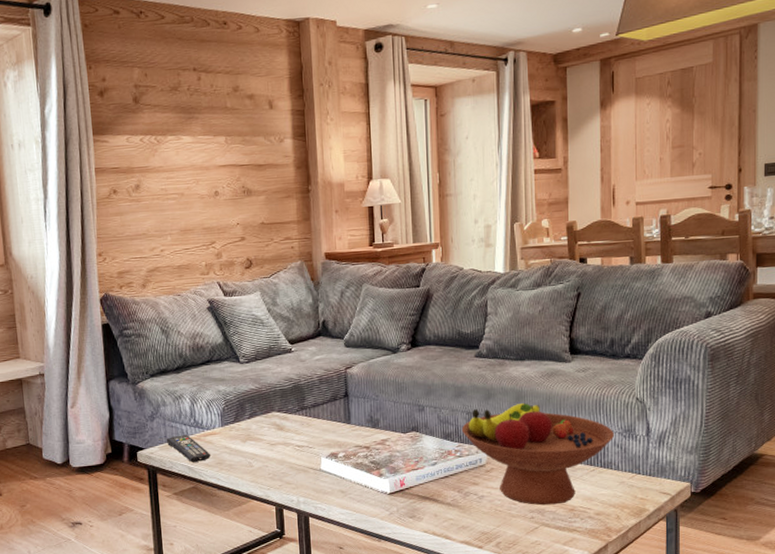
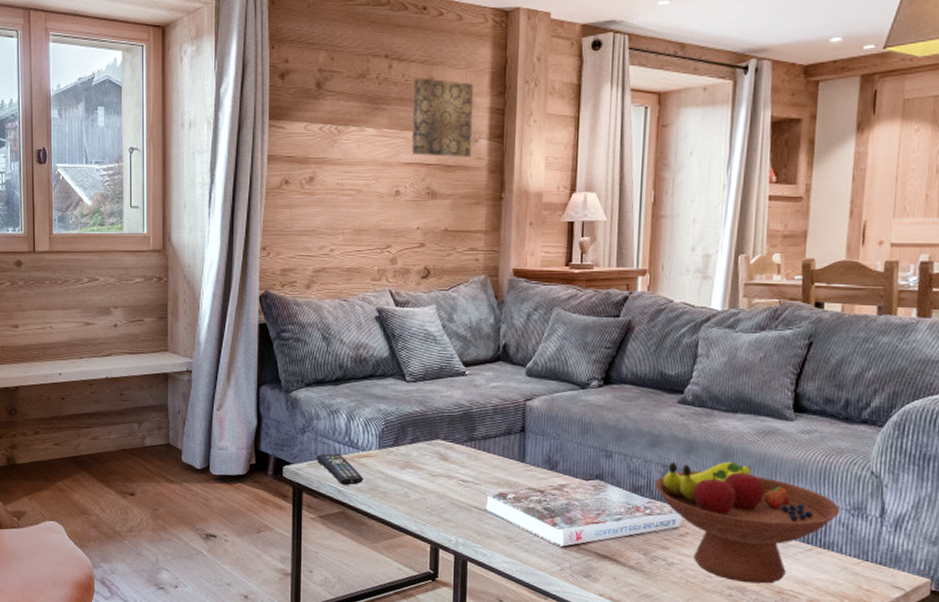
wall art: none [222,87,279,158] -> present [412,78,474,157]

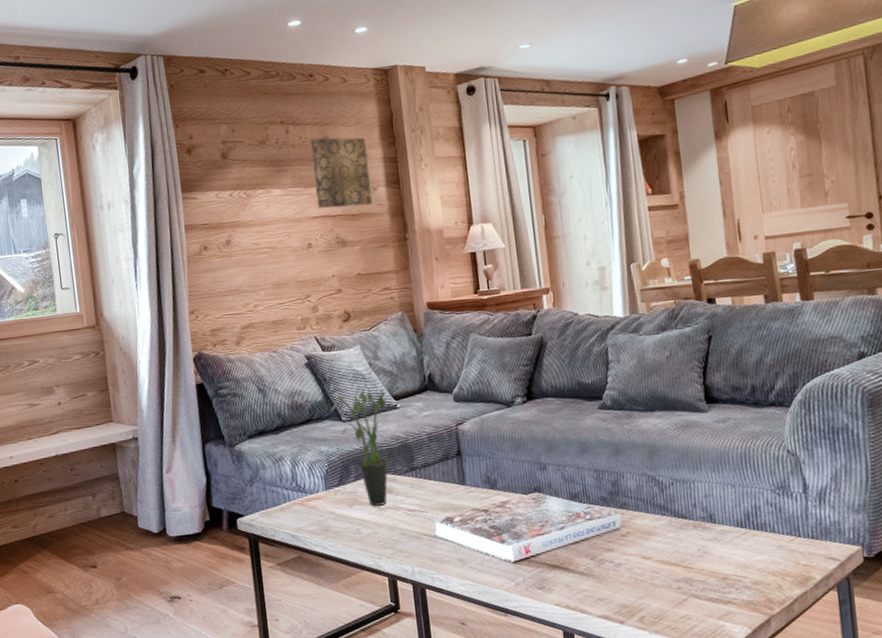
remote control: present [316,453,364,485] -> none [267,499,316,530]
potted plant: none [395,346,455,472] -> present [330,384,388,506]
fruit bowl: present [655,461,841,584] -> none [590,458,767,574]

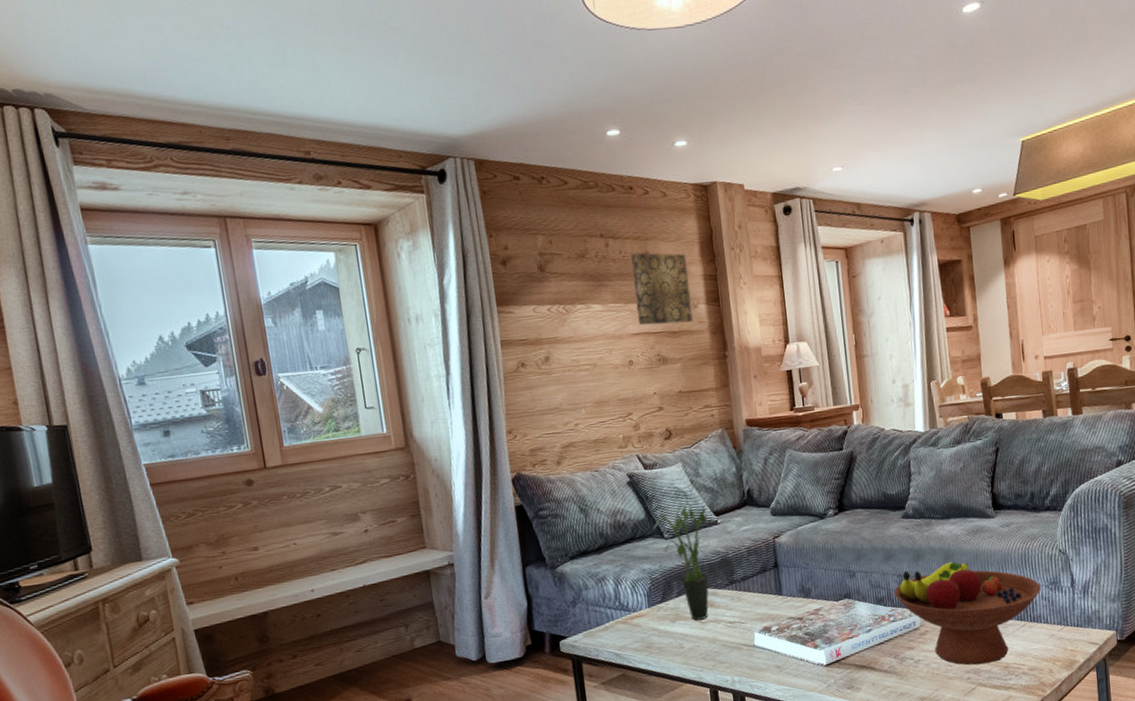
fruit bowl: none [590,458,767,574] -> present [894,561,1042,666]

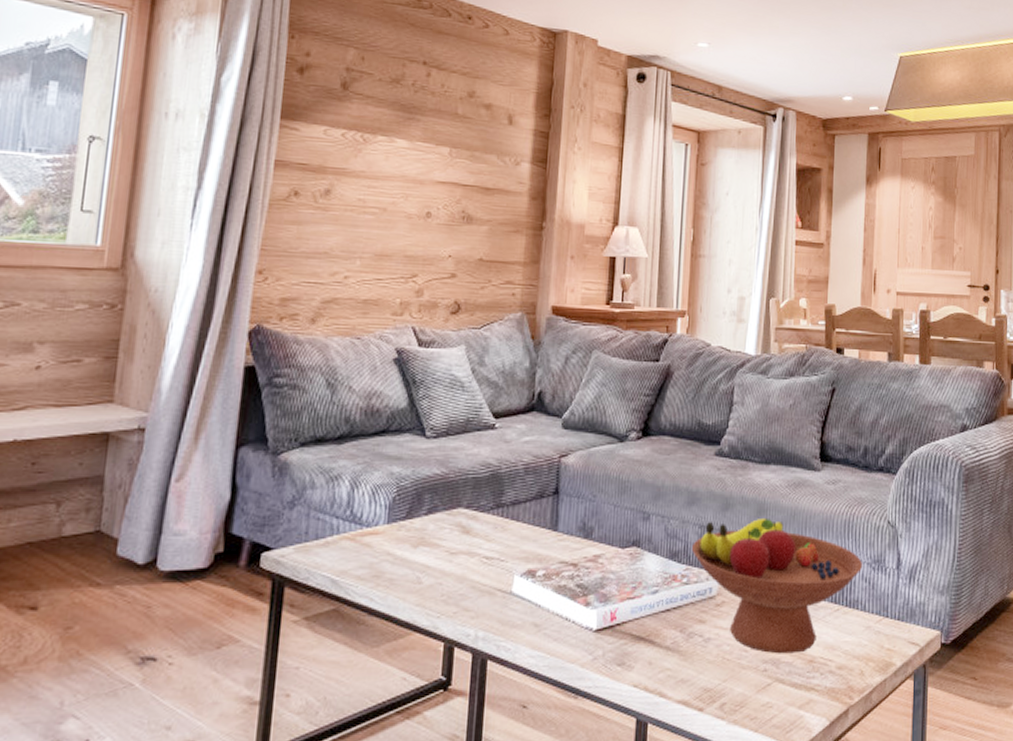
wall art: present [631,253,694,326] -> none [448,90,518,180]
potted plant: present [653,501,709,621] -> none [413,394,484,549]

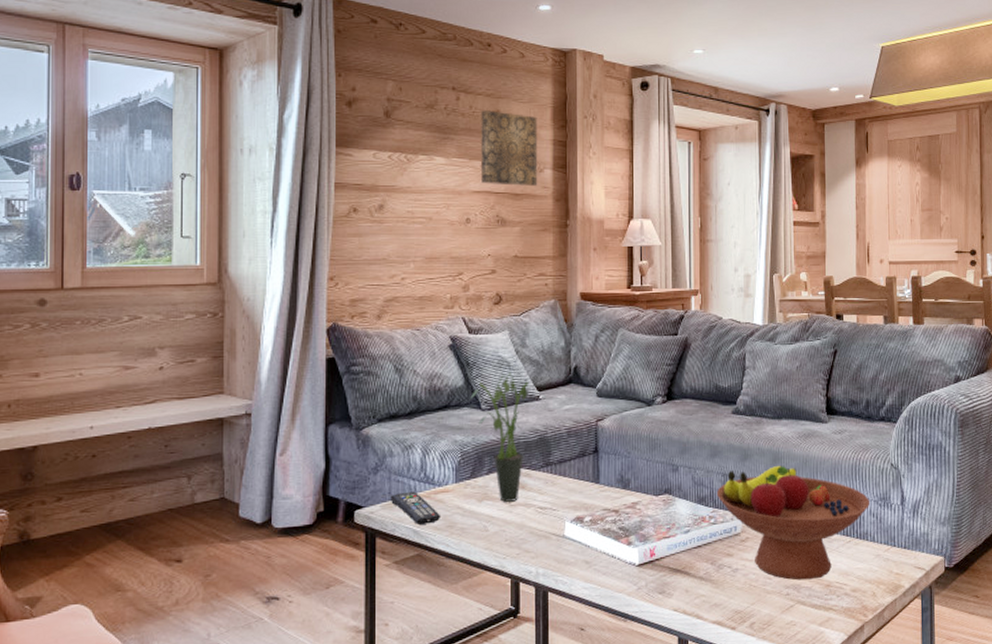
remote control: none [306,532,367,573] -> present [390,491,441,525]
potted plant: none [413,394,484,549] -> present [470,372,528,502]
wall art: none [448,90,518,180] -> present [481,110,538,186]

